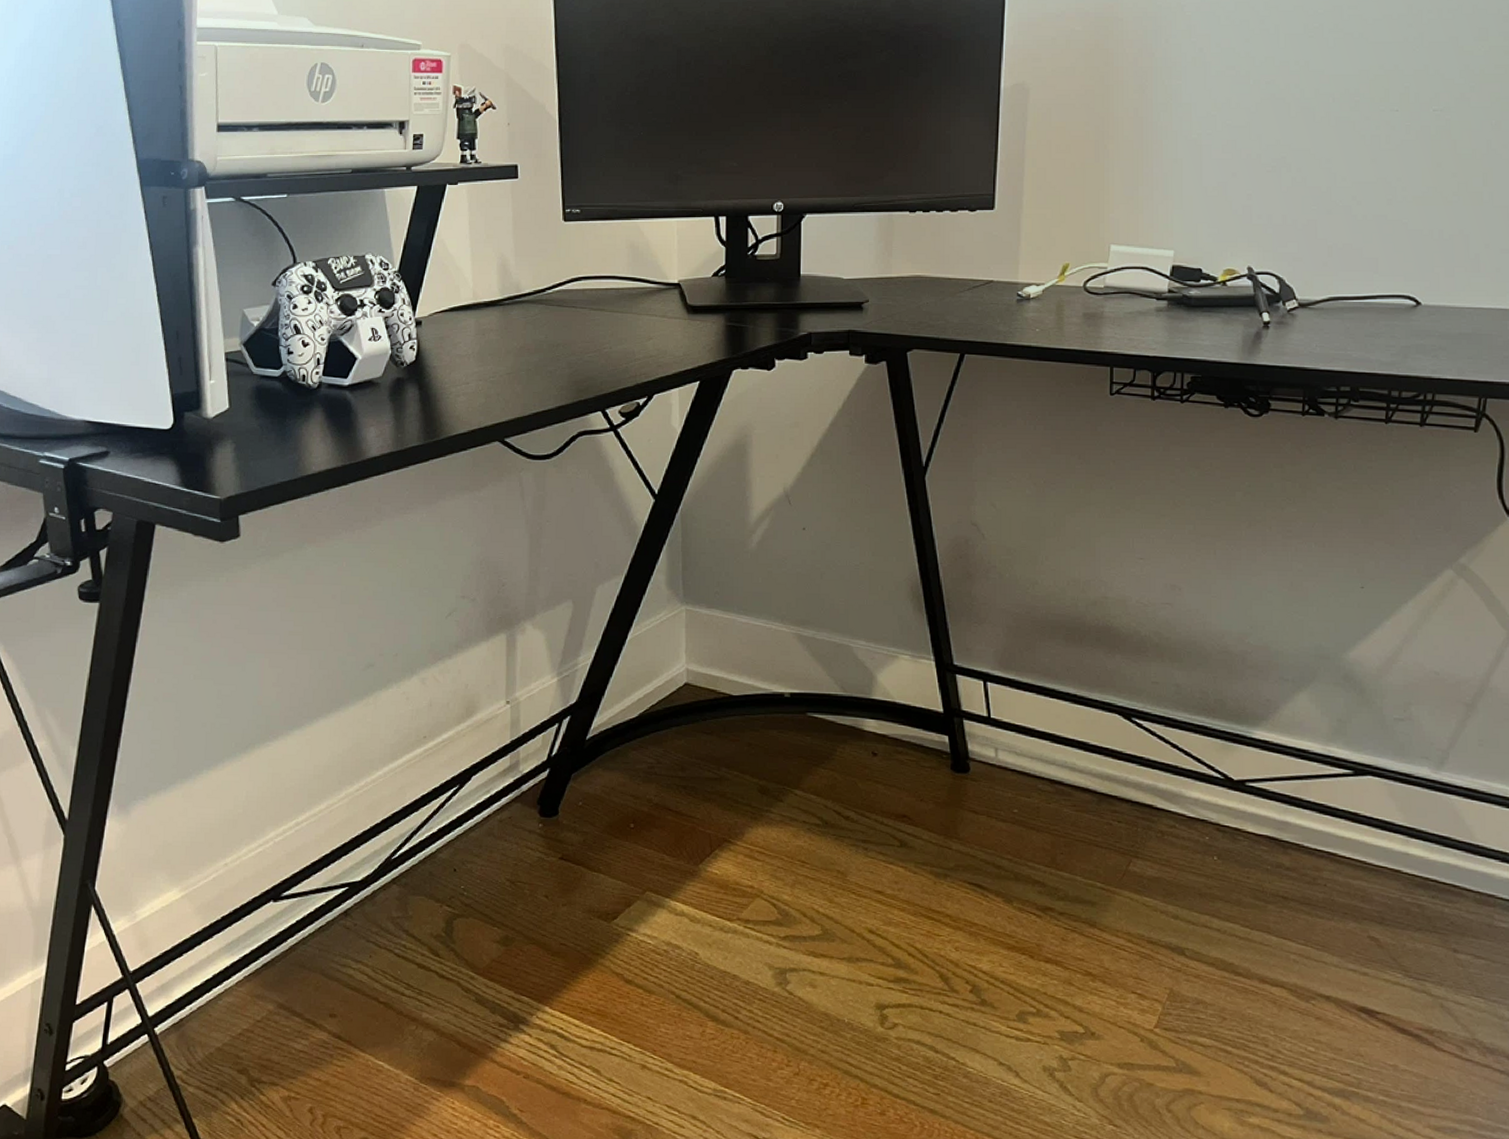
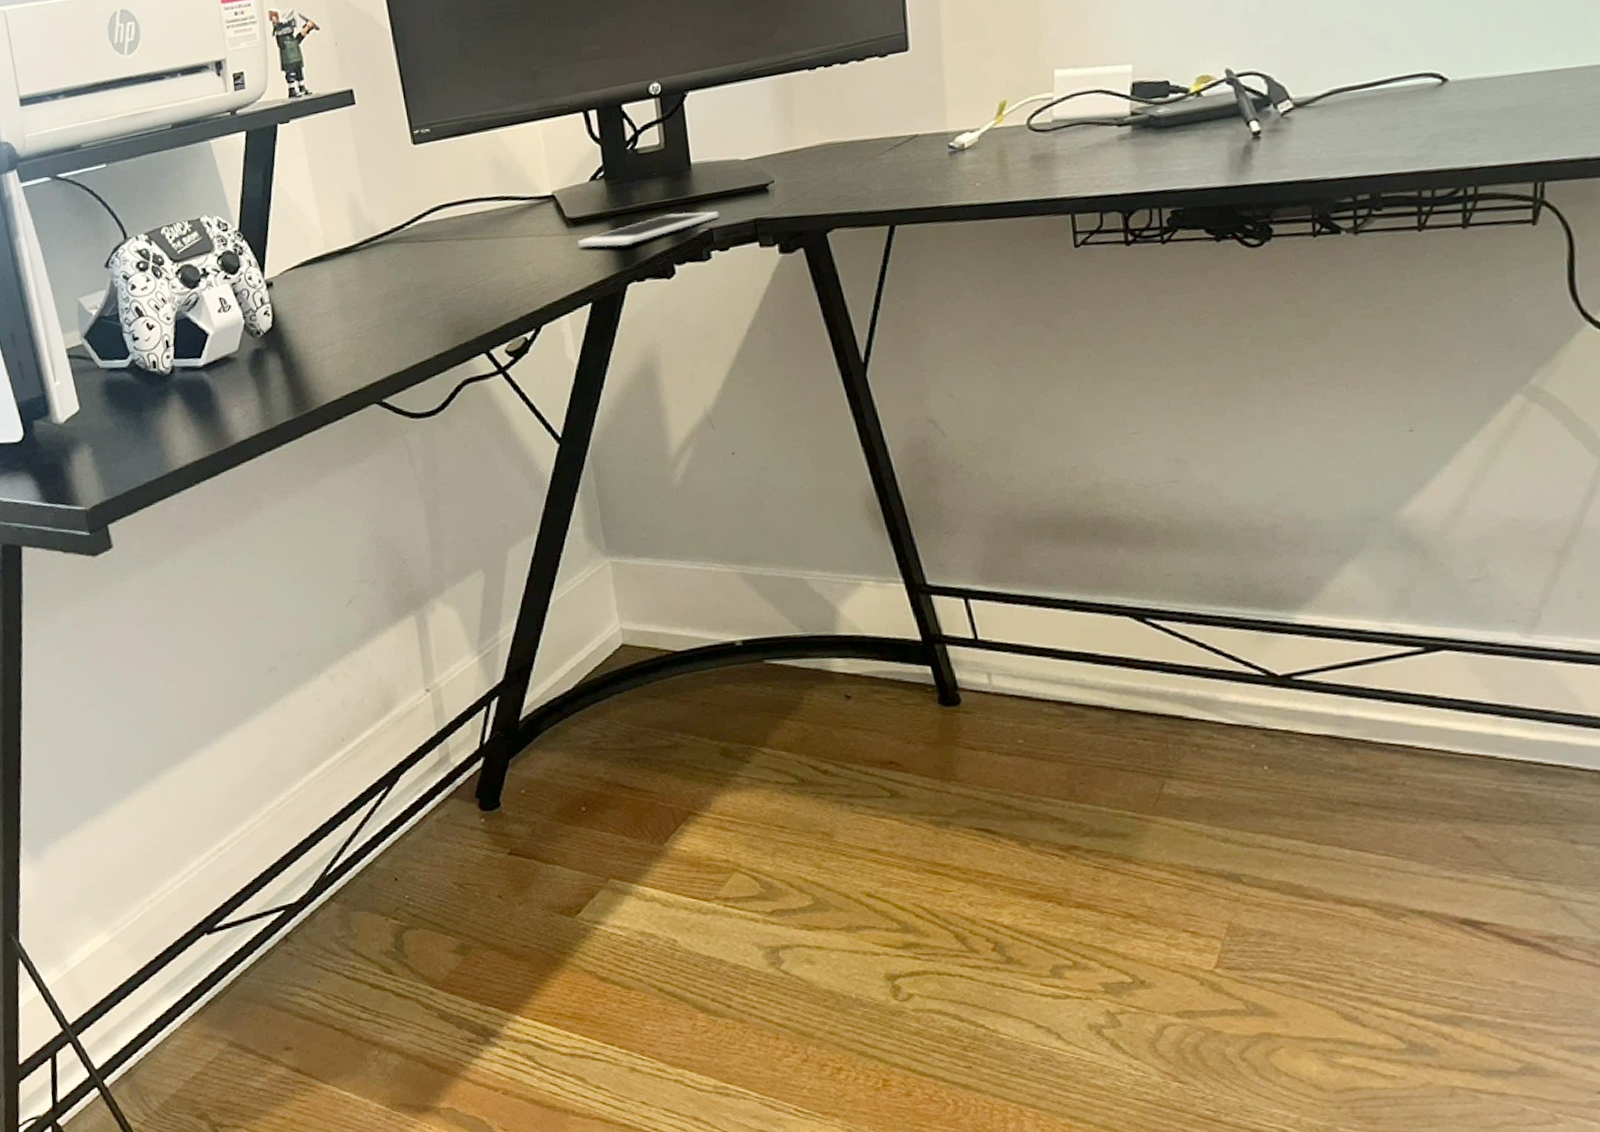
cell phone: none [695,315,819,337] -> present [578,211,720,247]

